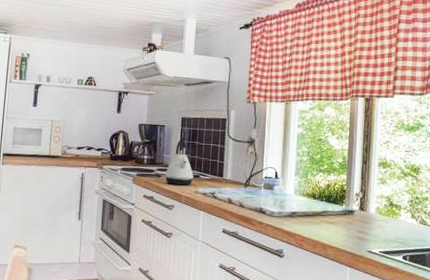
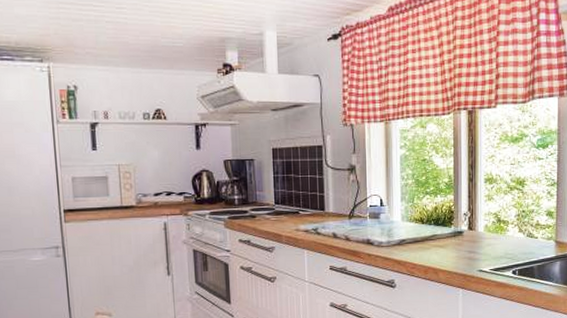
kettle: present [164,140,193,186] -> none [260,174,292,225]

